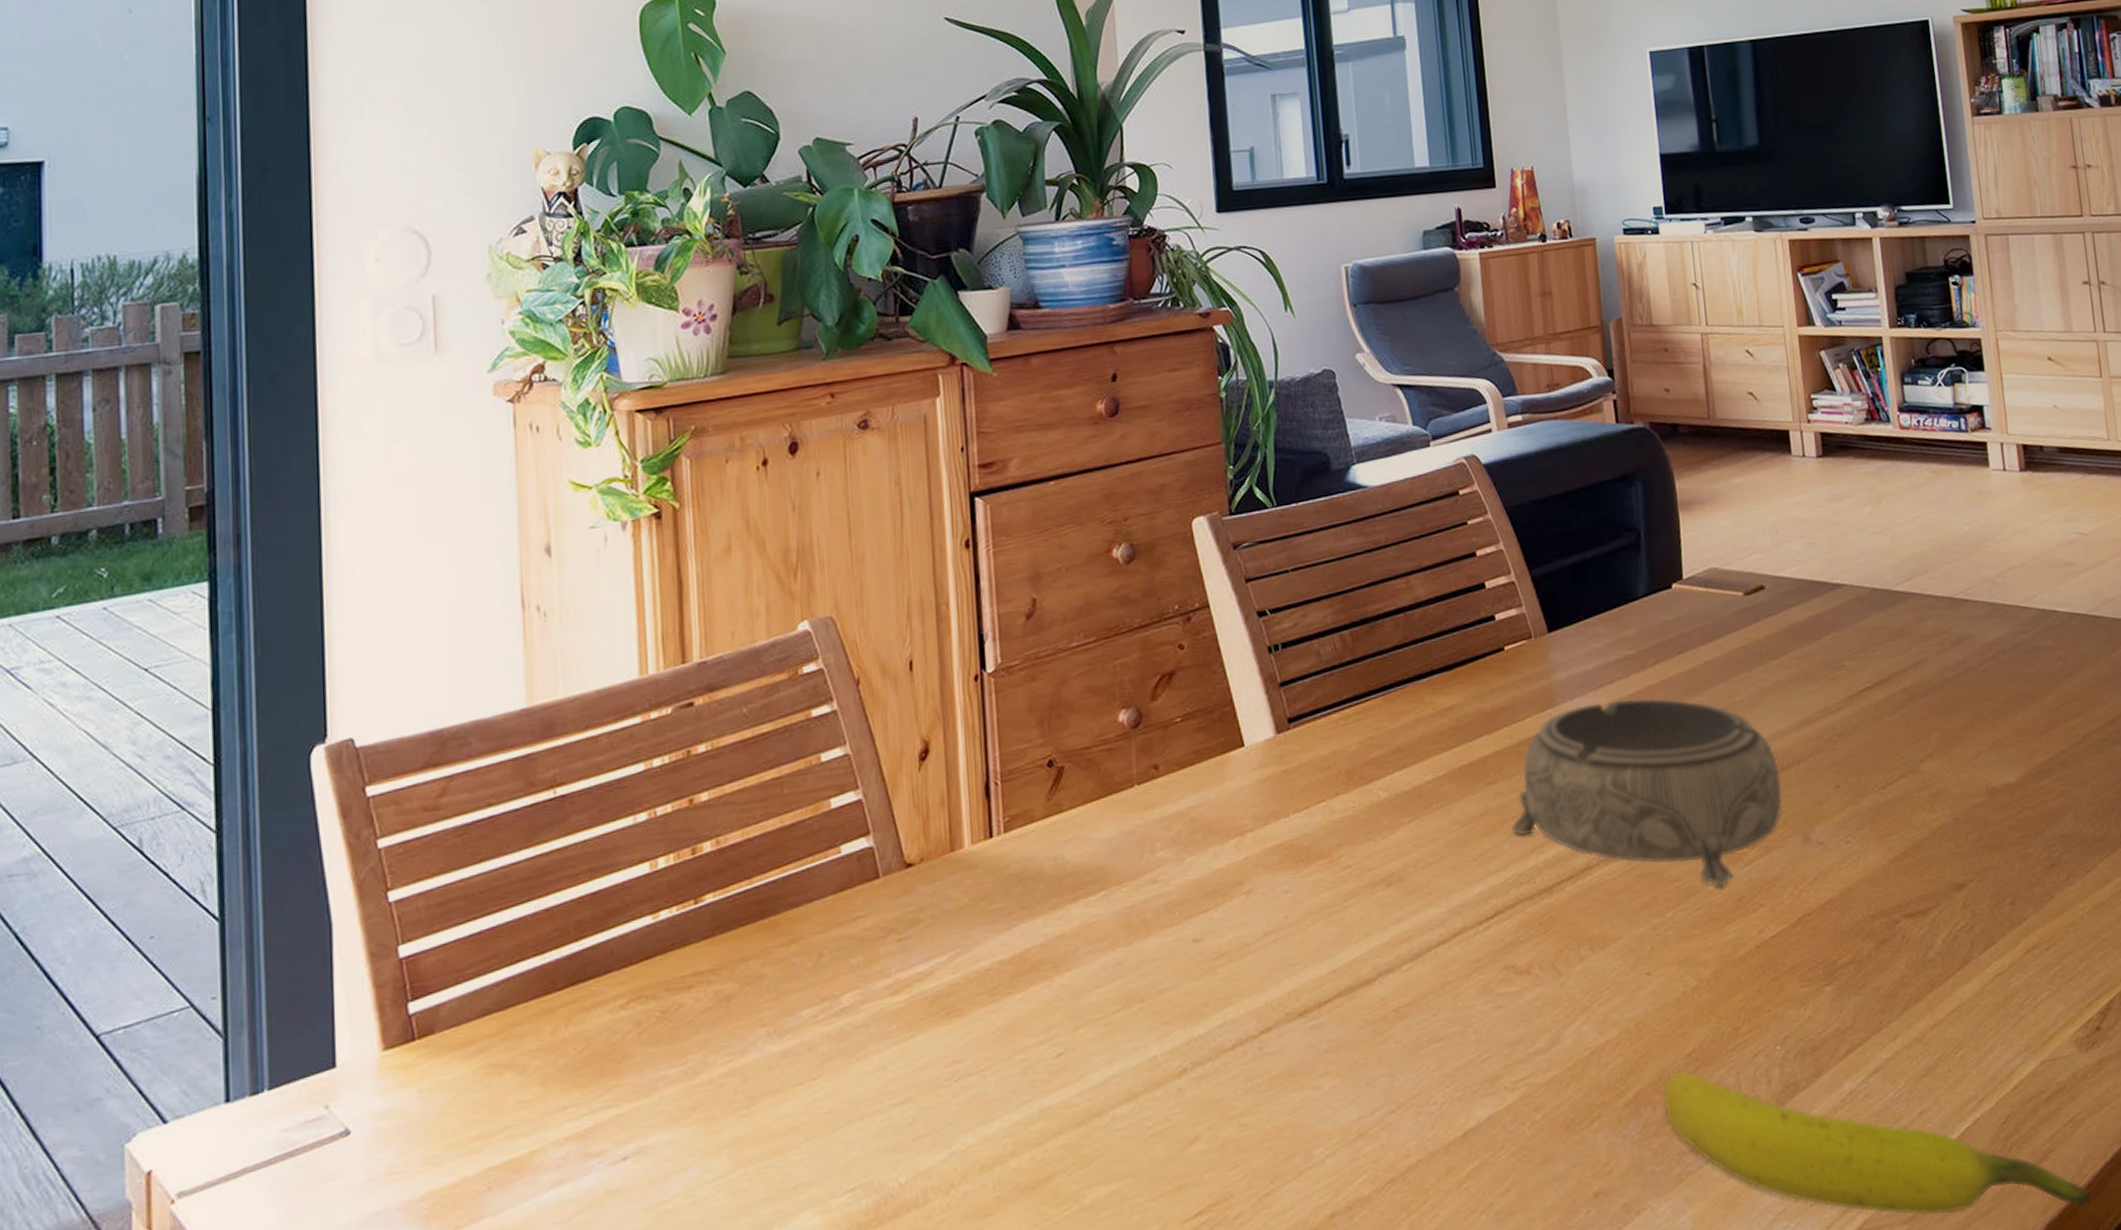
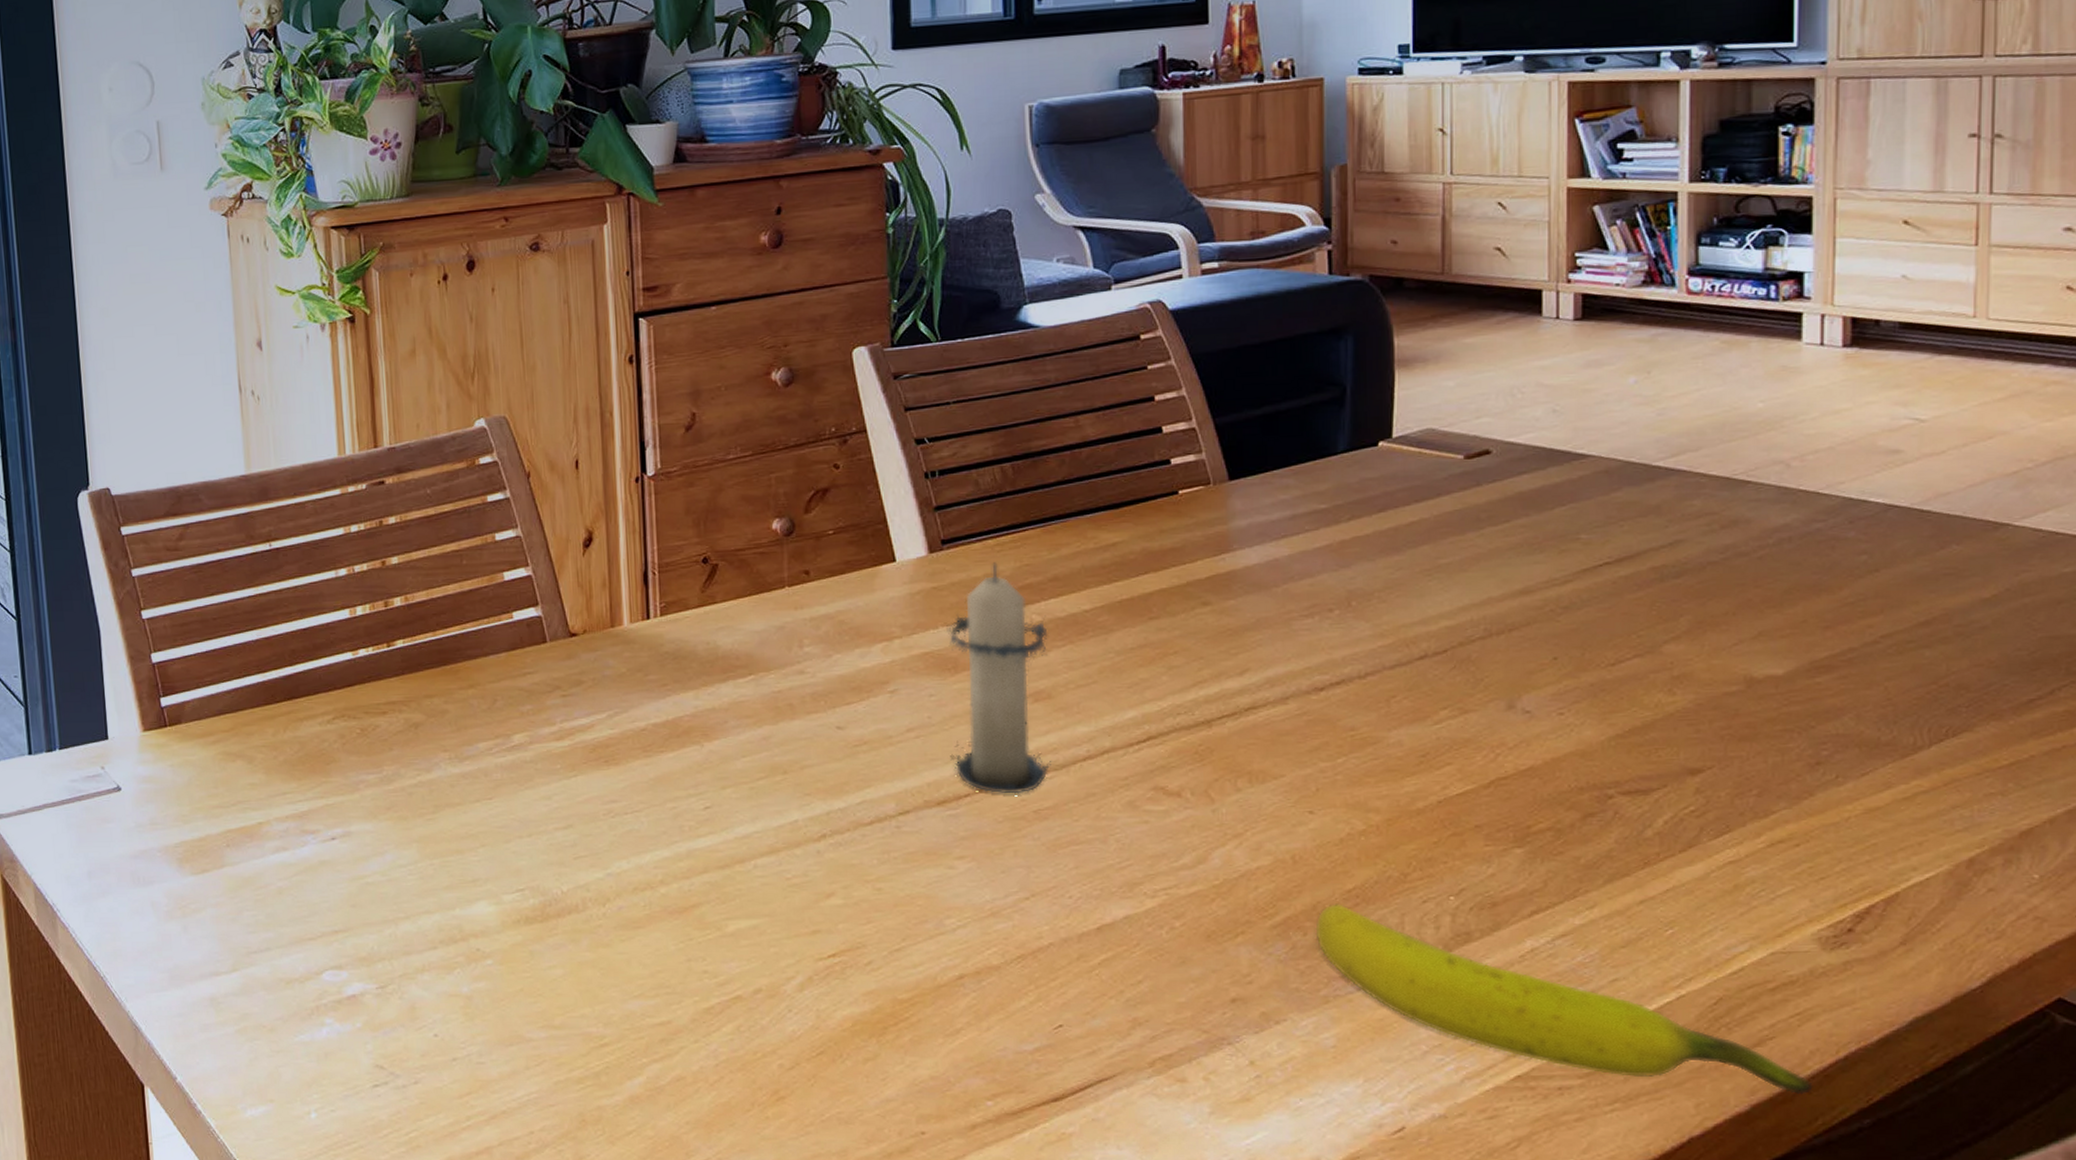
candle: none [1297,738,1408,995] -> present [946,562,1052,794]
decorative bowl: present [1510,698,1782,888] -> none [1171,551,1486,742]

